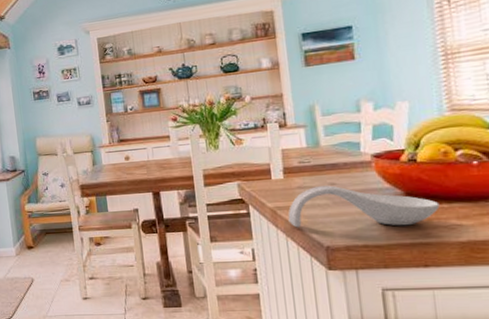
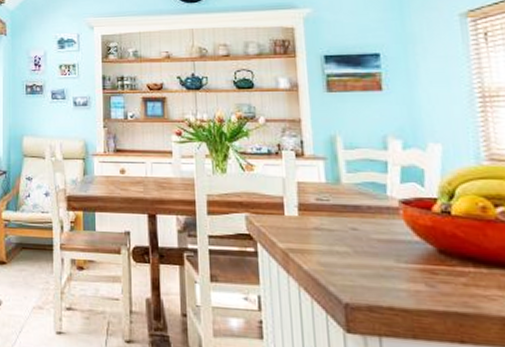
spoon rest: present [288,185,440,228] -> none [301,230,478,290]

